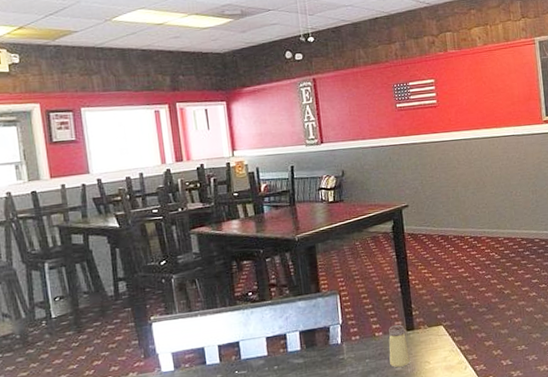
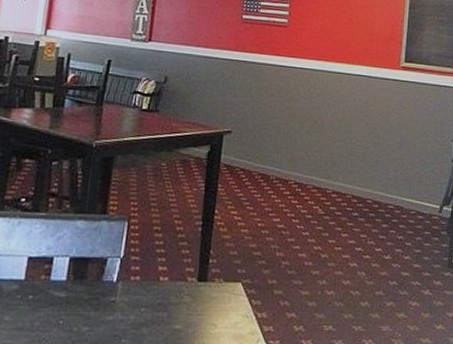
saltshaker: present [388,324,410,368] -> none [169,271,196,326]

